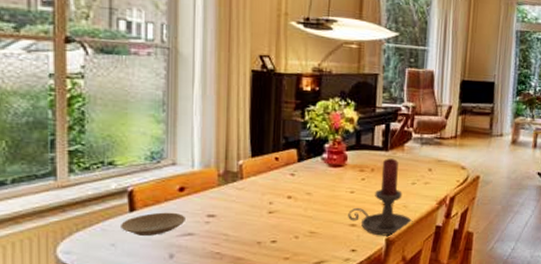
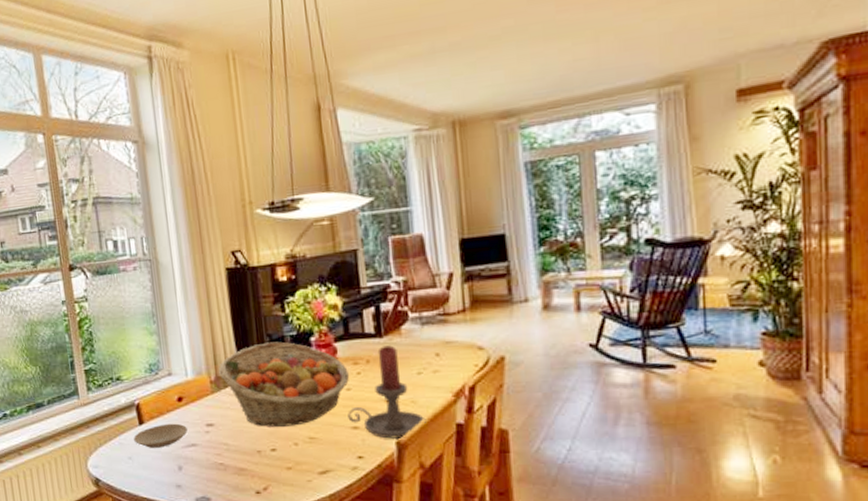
fruit basket: none [228,144,355,221] -> present [218,341,350,427]

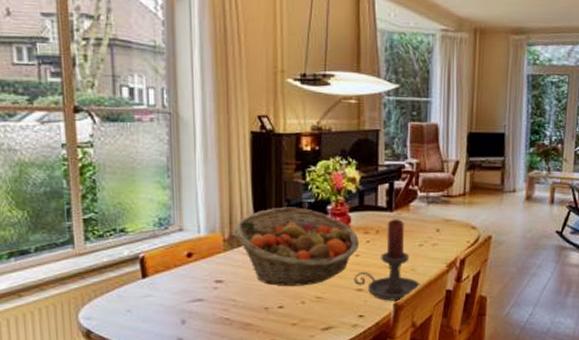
plate: present [134,423,187,448] -> none [135,278,195,301]

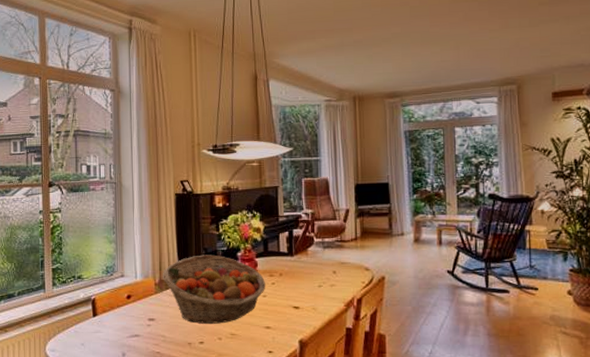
candle holder: present [354,219,422,301] -> none [263,263,323,338]

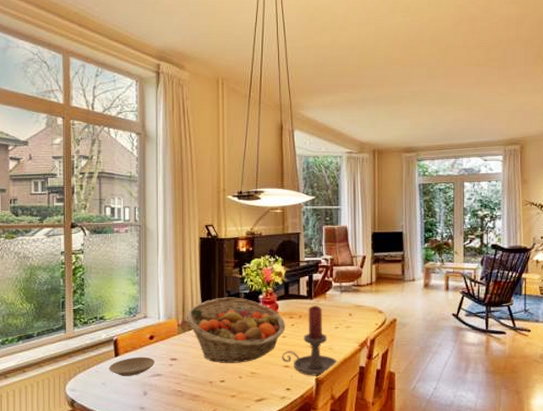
plate: none [87,317,133,337] -> present [109,357,155,376]
candle holder: none [263,263,323,338] -> present [282,305,338,376]

